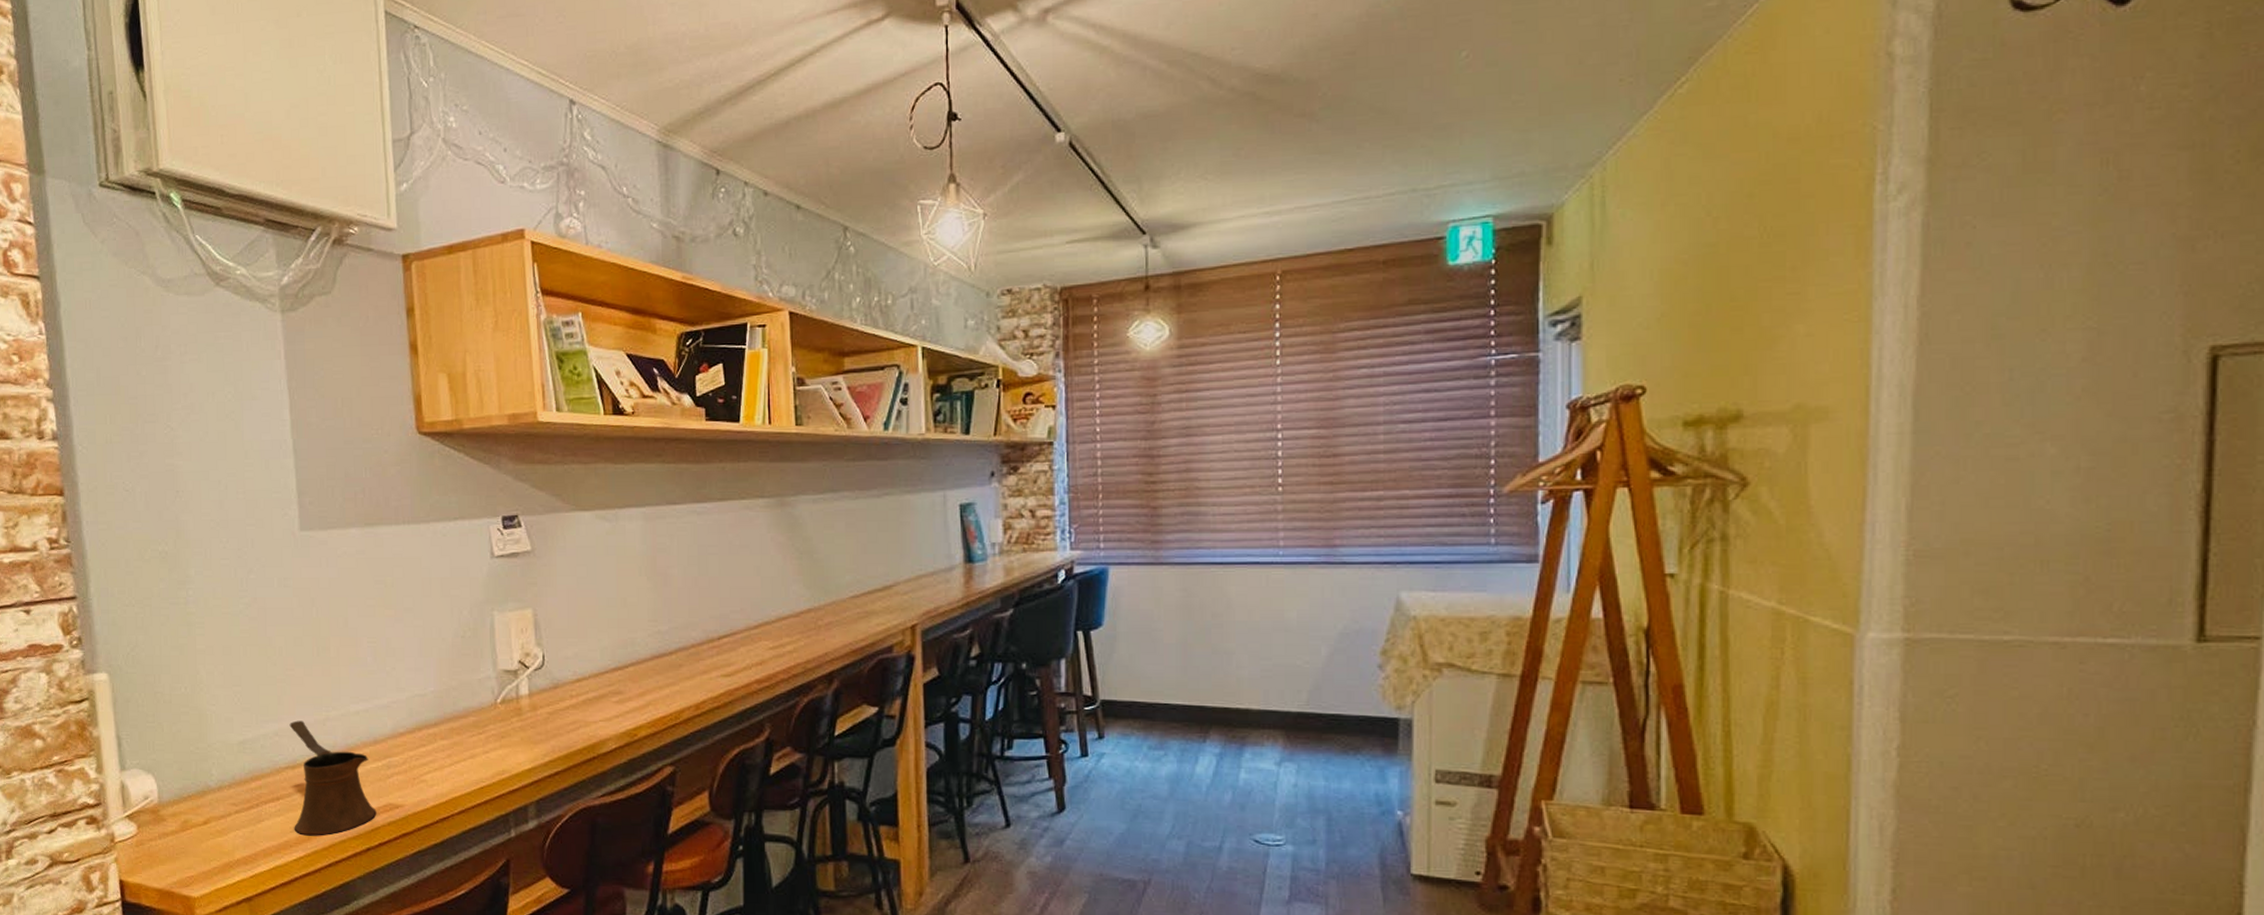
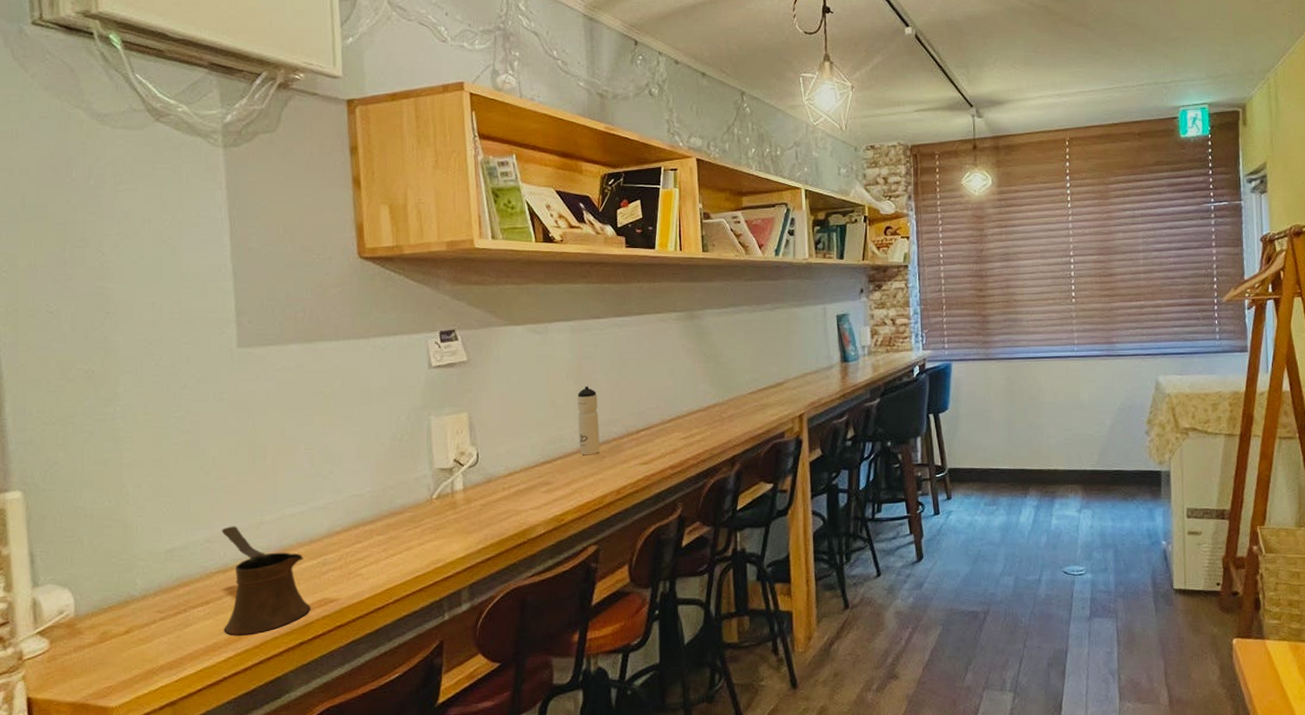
water bottle: none [651,583,676,663] -> present [577,386,600,455]

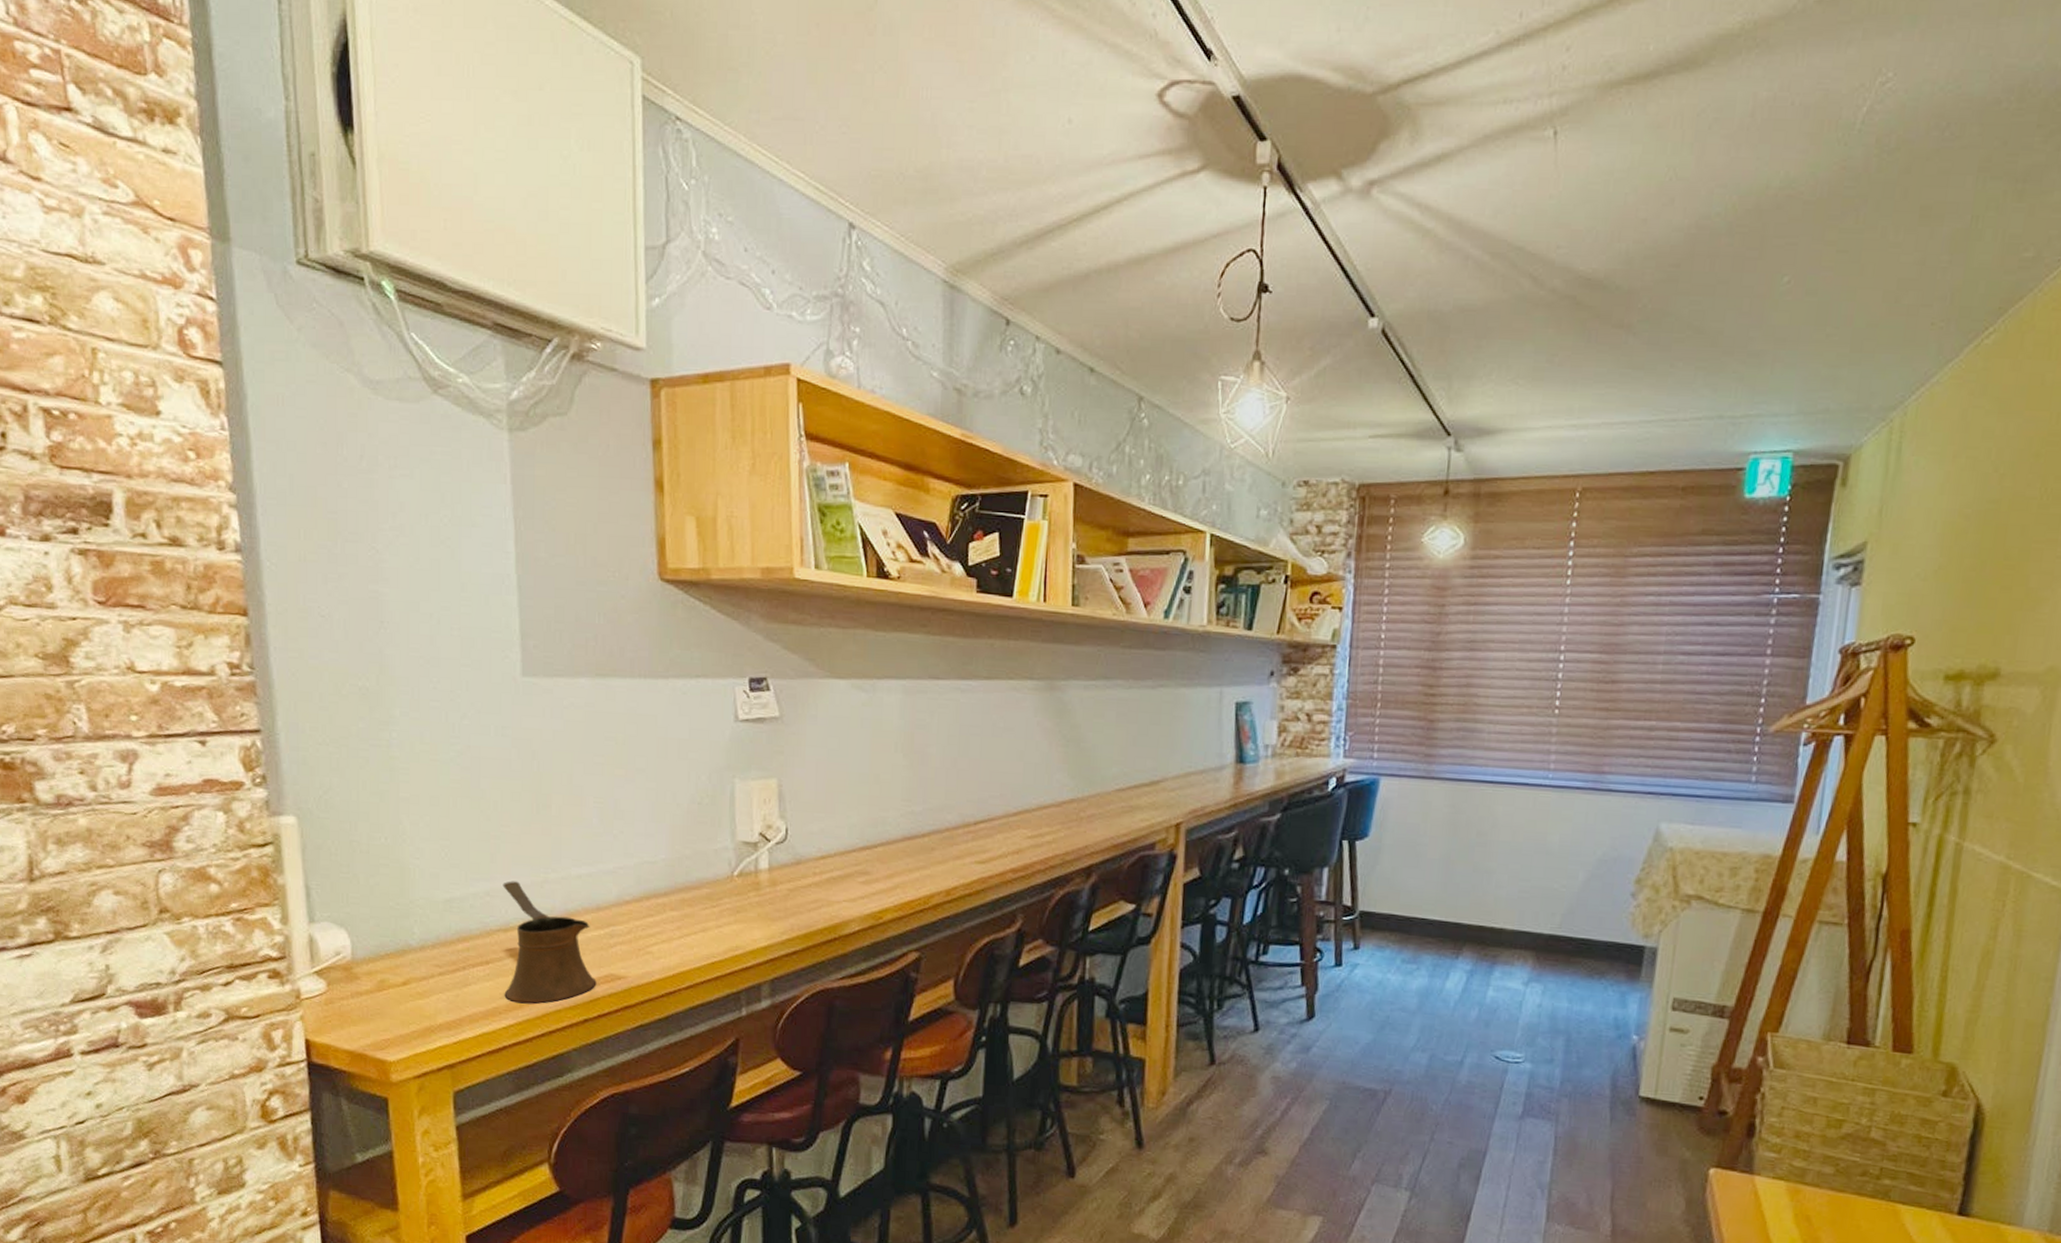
water bottle: present [577,386,600,455] -> none [904,761,931,845]

